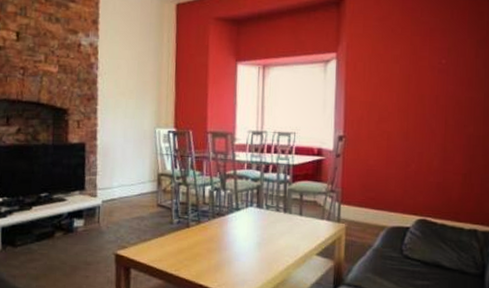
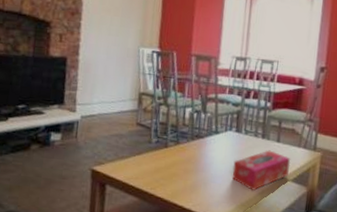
tissue box: none [256,224,315,267] -> present [232,150,291,190]

